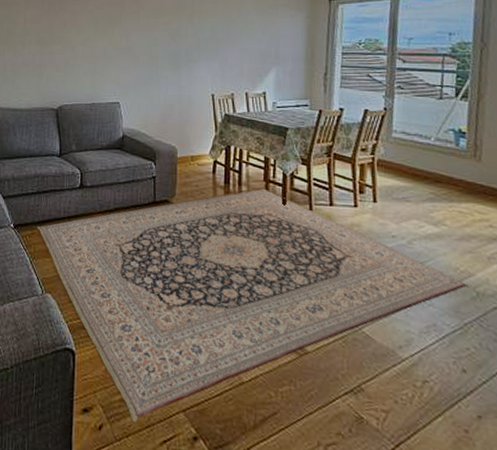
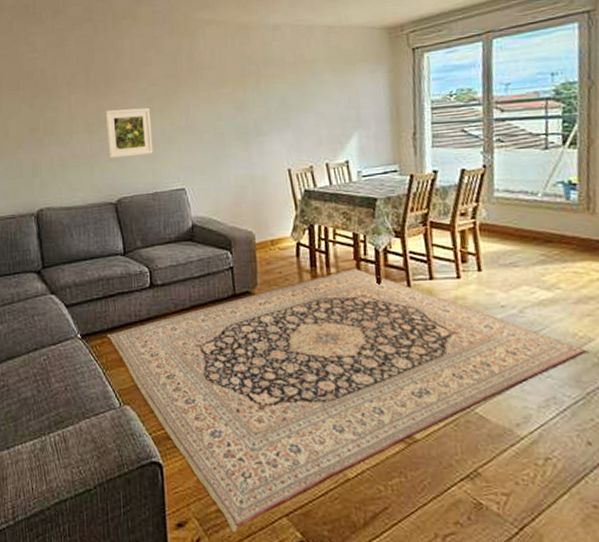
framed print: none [55,27,96,70] -> present [105,107,153,158]

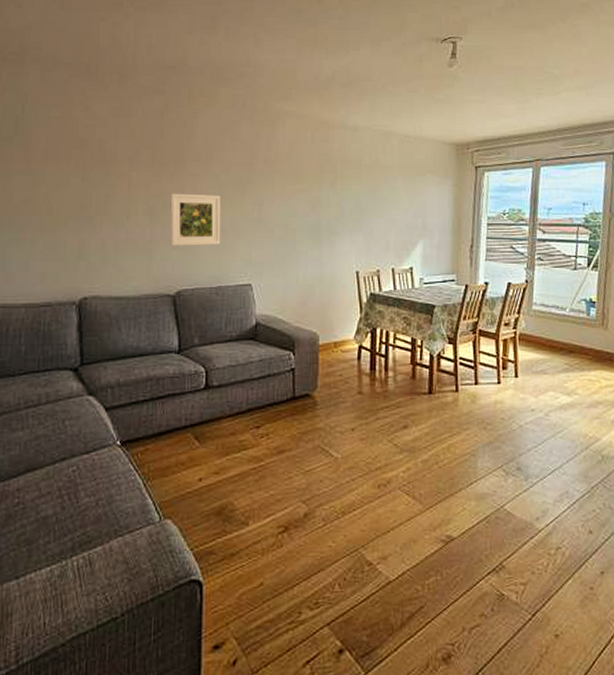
area rug: present [107,268,589,532] -> none [151,372,595,648]

